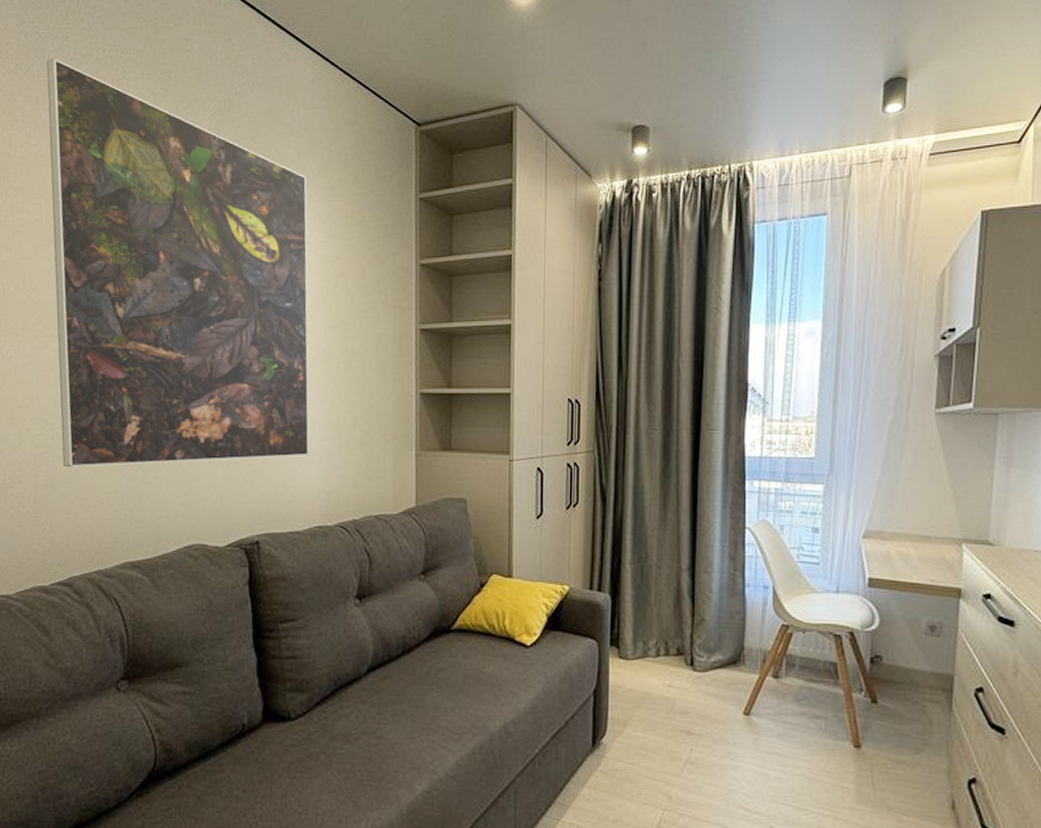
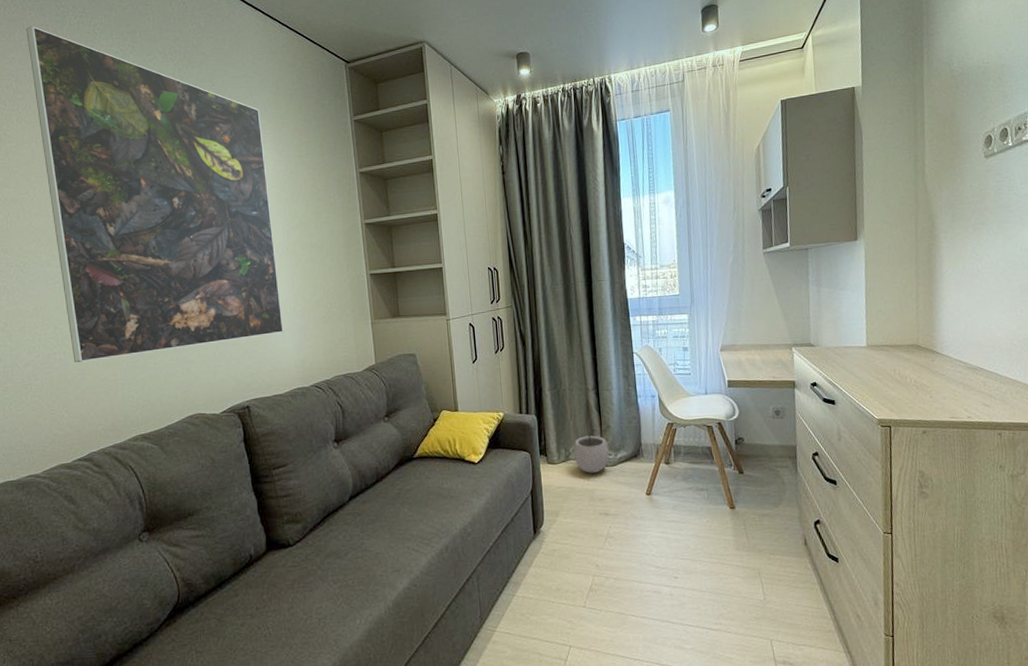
plant pot: none [653,620,700,678] -> present [573,428,609,473]

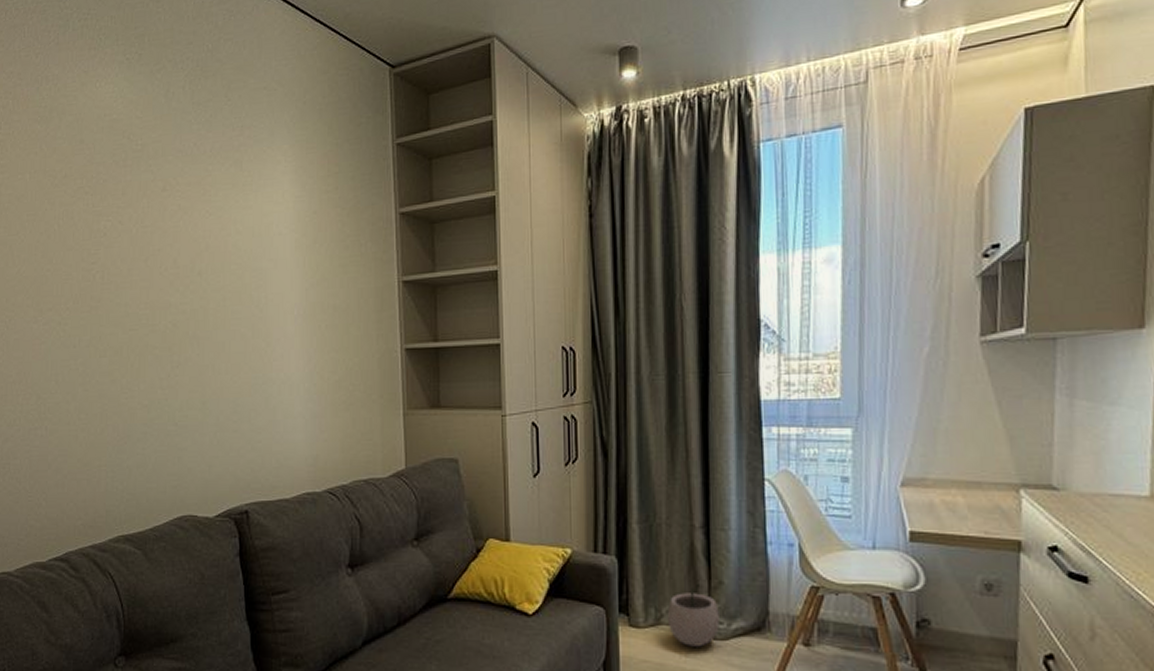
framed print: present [26,26,284,363] -> none [27,32,294,442]

